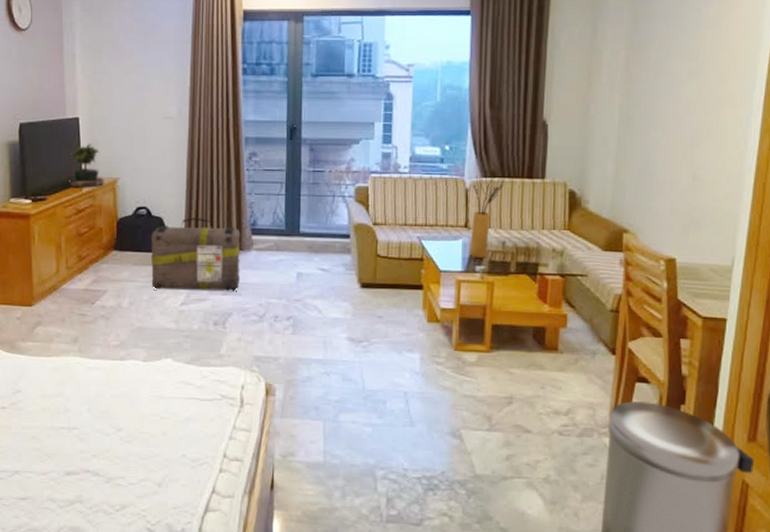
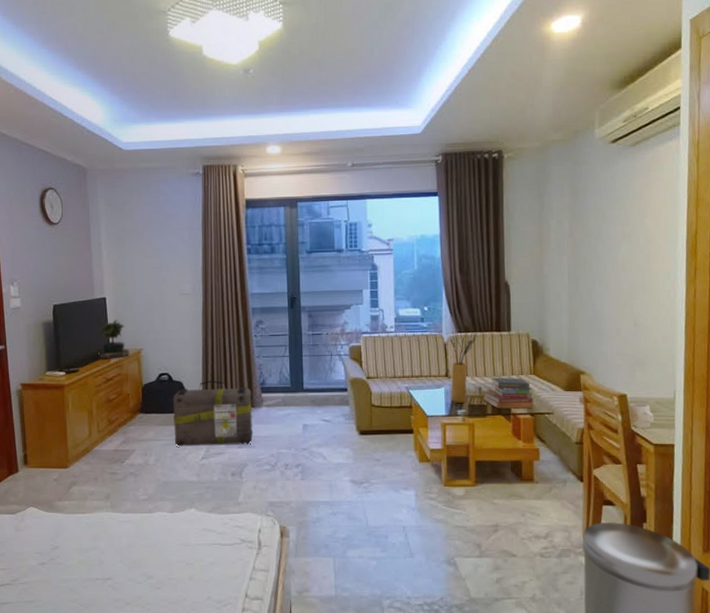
books: none [506,230,566,268] -> present [483,377,534,409]
mug: none [677,268,706,299] -> present [629,402,654,428]

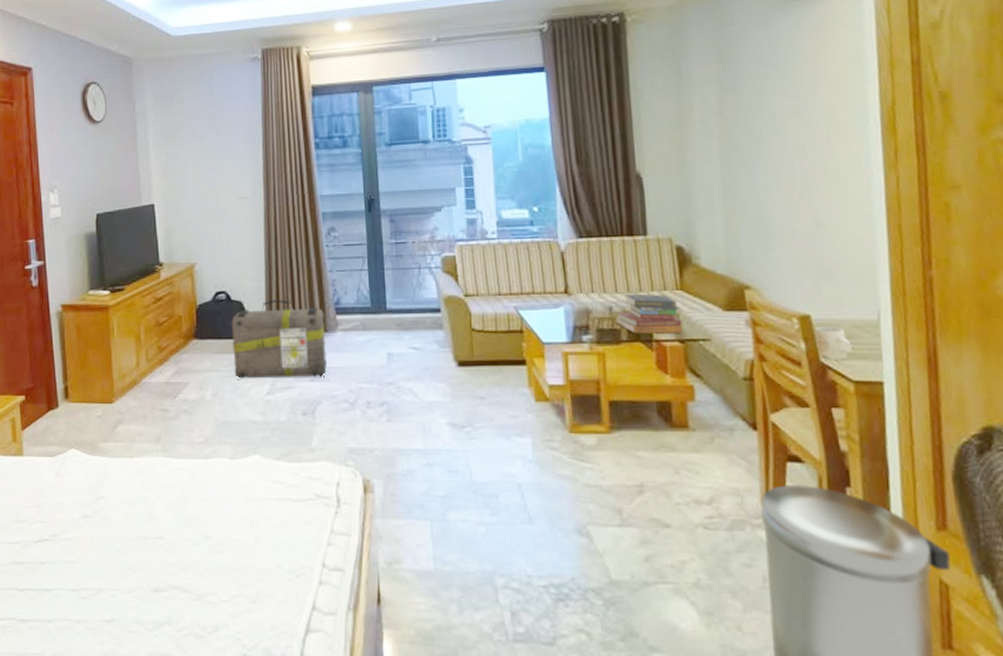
potted plant: present [99,320,130,359] -> none [147,229,182,276]
vase: present [450,327,478,404] -> none [569,231,604,328]

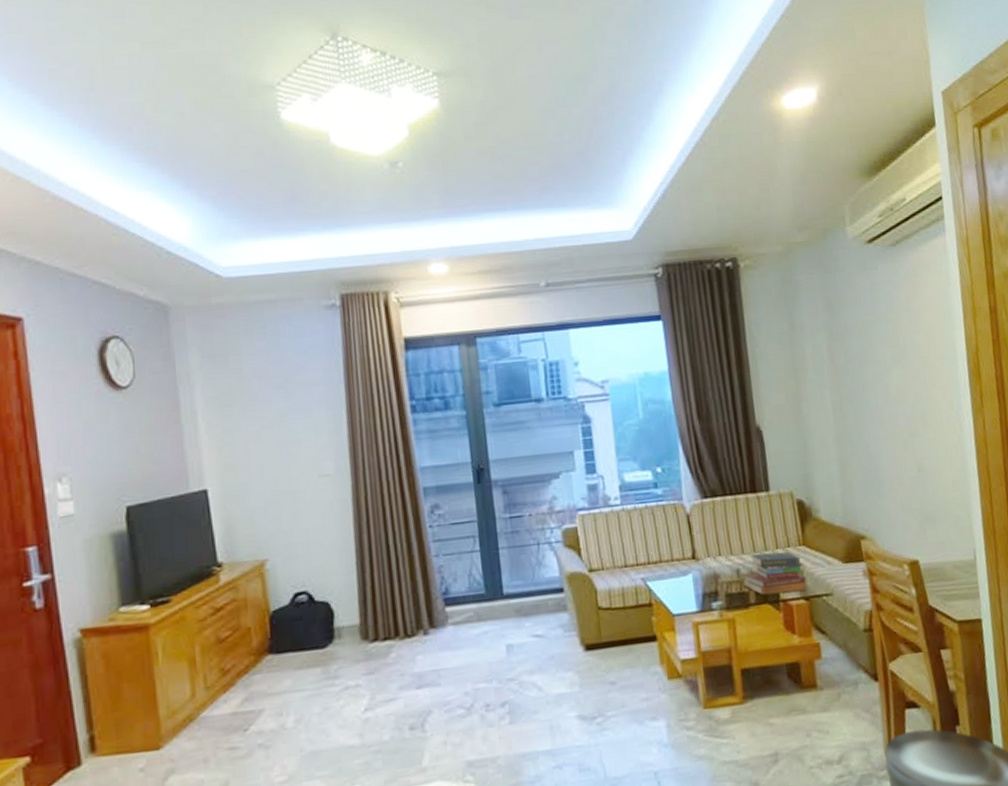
suitcase: present [231,299,327,381] -> none [315,594,437,699]
mug: present [815,325,852,360] -> none [923,569,955,603]

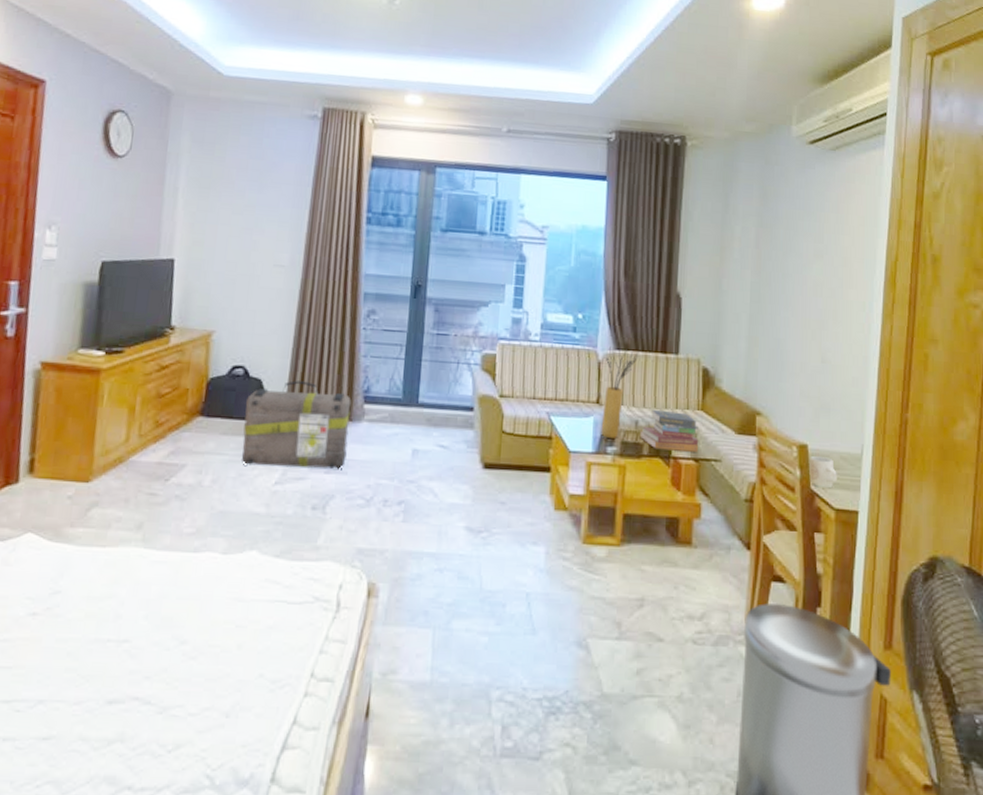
suitcase: none [315,594,437,699] -> present [242,380,351,471]
vase: none [694,490,728,594] -> present [601,343,639,440]
mug: none [923,569,955,603] -> present [809,455,837,489]

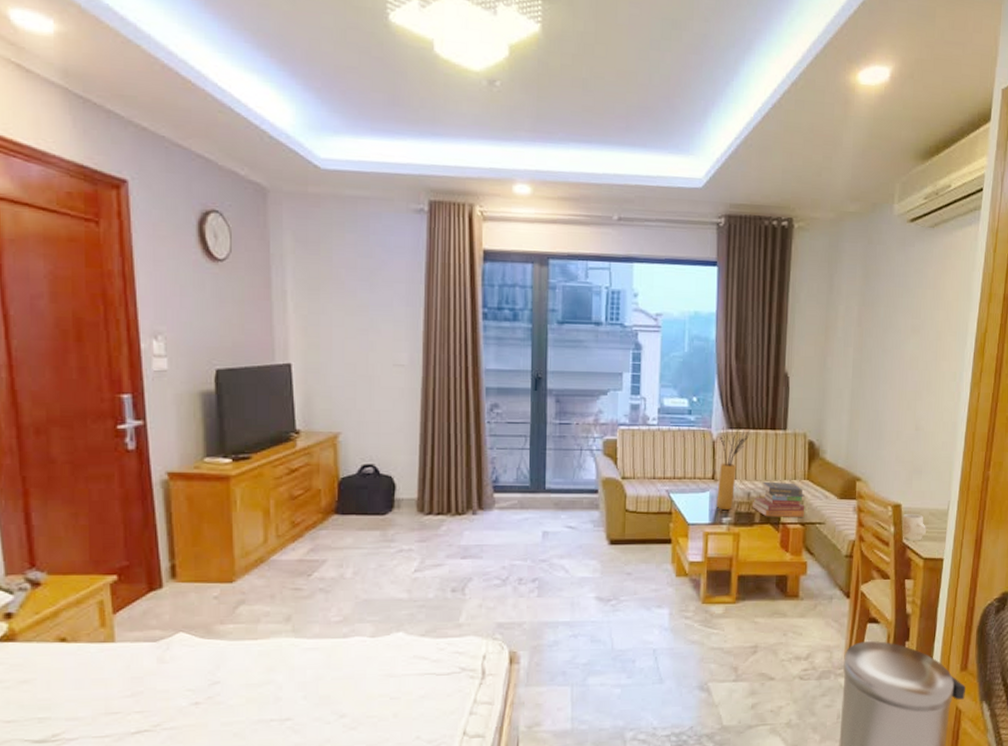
suitcase: present [242,380,351,471] -> none [378,475,481,558]

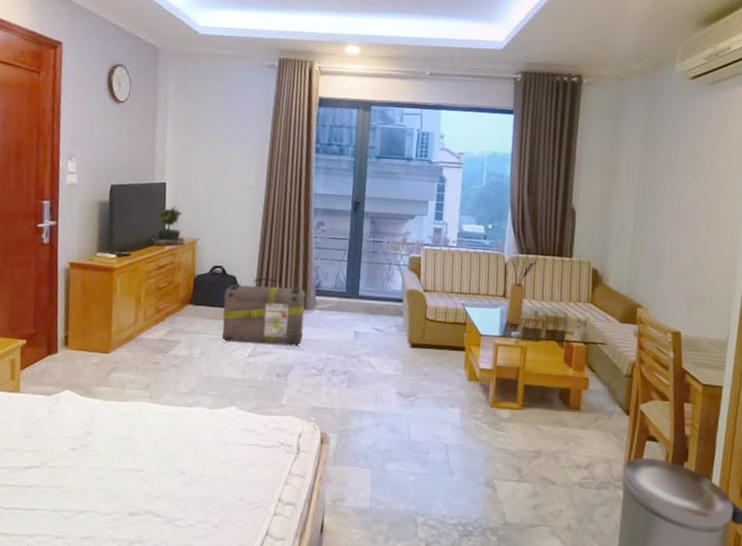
potted plant: none [279,393,323,444] -> present [153,206,185,247]
suitcase: none [378,475,481,558] -> present [222,277,306,347]
books: present [751,481,805,517] -> none [538,302,588,337]
mug: present [902,513,926,541] -> none [681,341,705,368]

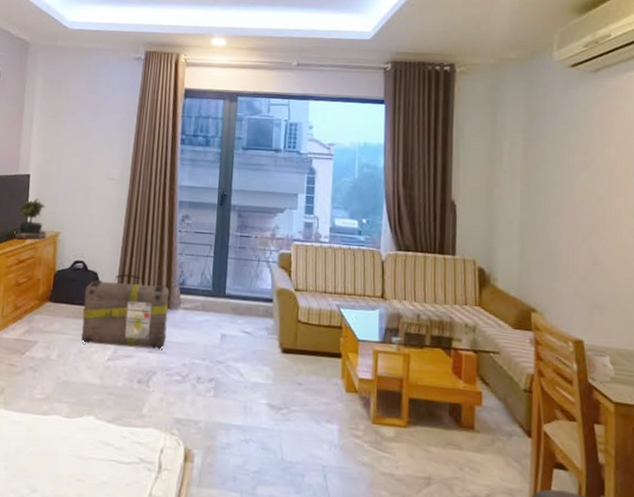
vase: present [506,248,539,326] -> none [386,245,419,331]
mug: none [681,341,705,368] -> present [586,351,614,383]

